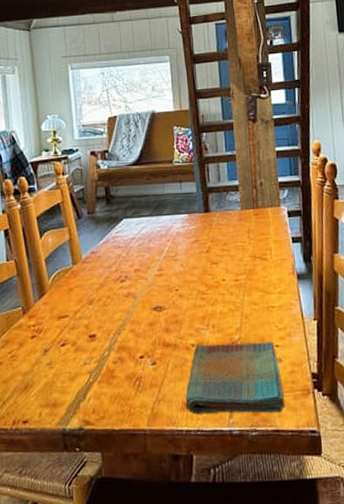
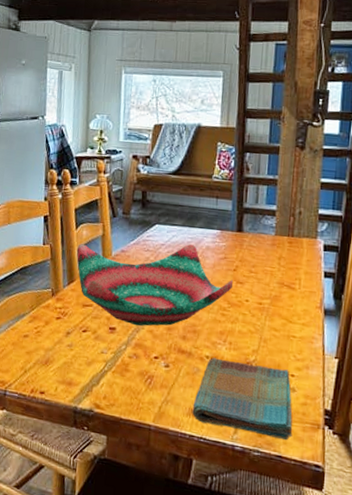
decorative bowl: none [45,233,207,328] -> present [77,244,233,326]

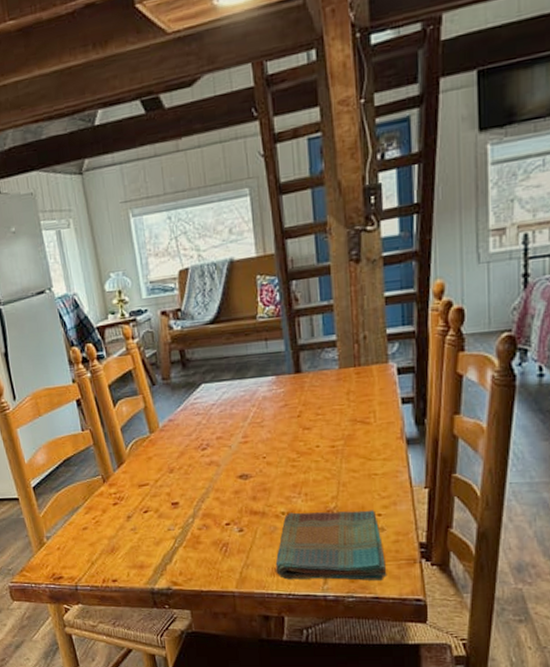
decorative bowl: present [77,244,233,326] -> none [120,398,299,496]

